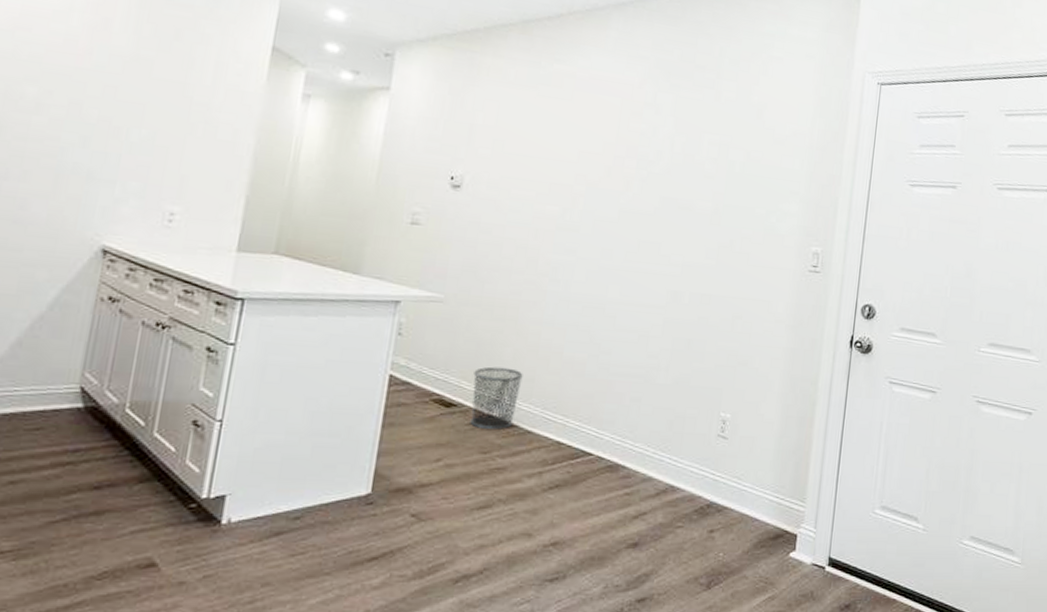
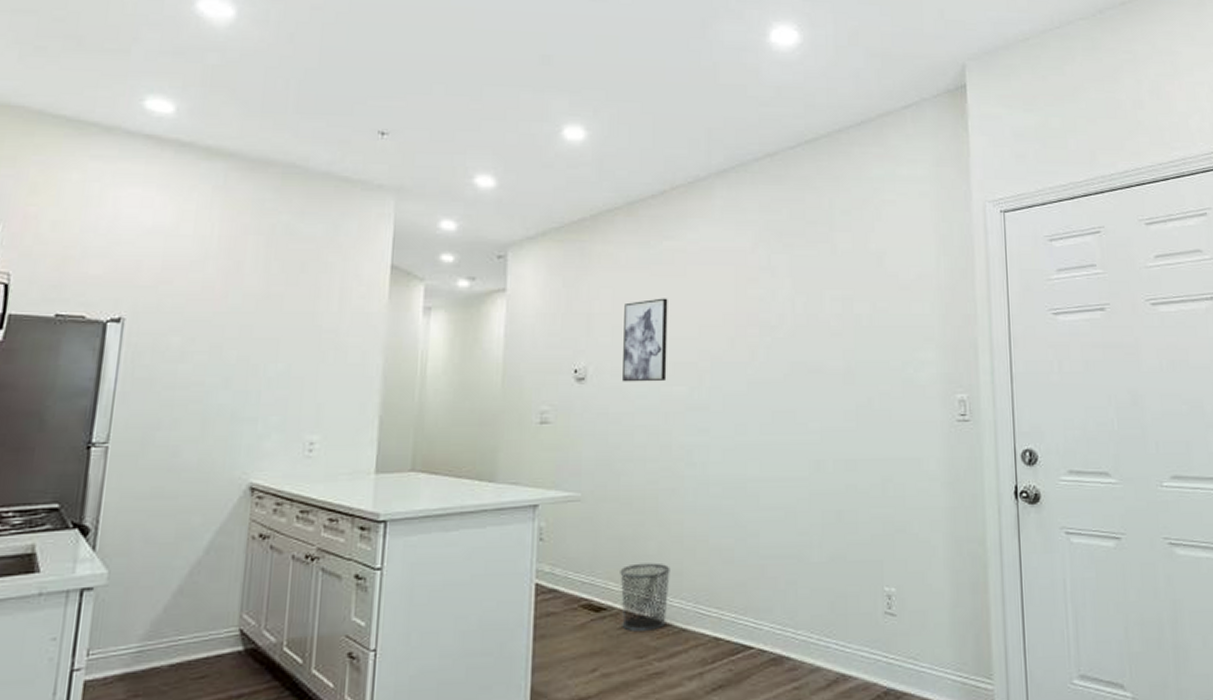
wall art: none [498,118,552,199] -> present [623,298,668,382]

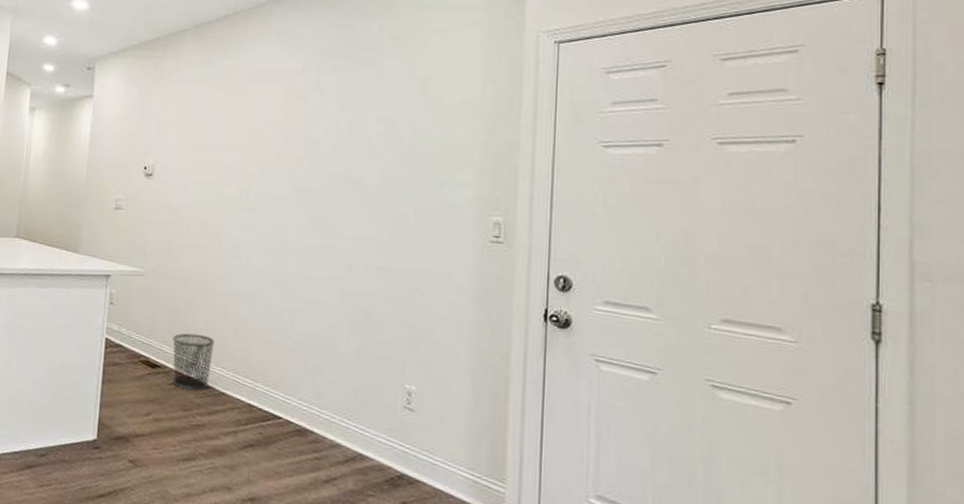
wall art: present [623,298,668,382] -> none [183,110,226,183]

